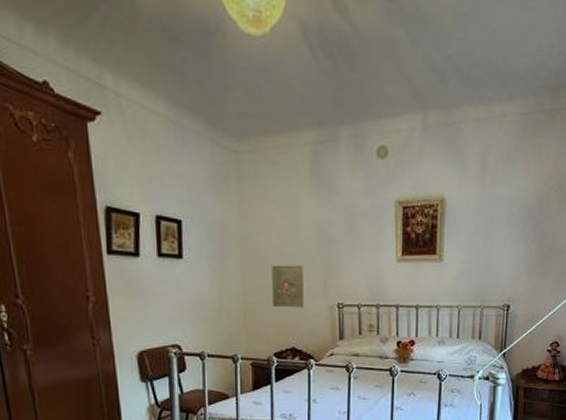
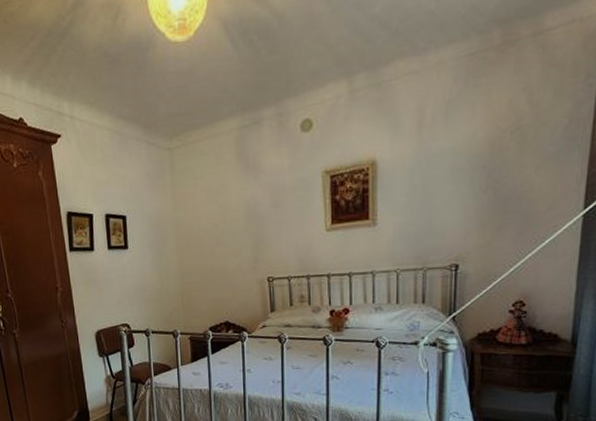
religious icon: present [271,264,303,308] -> none [203,244,235,285]

